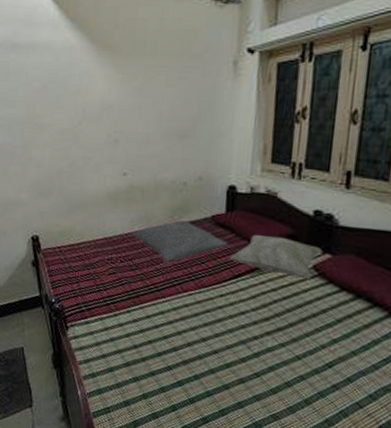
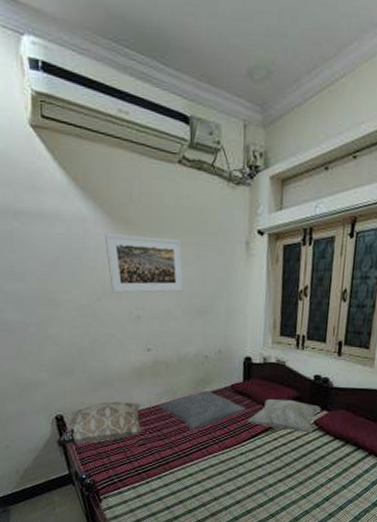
decorative pillow: none [31,225,115,267] -> present [57,401,144,445]
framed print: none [88,60,165,117] -> present [104,233,184,294]

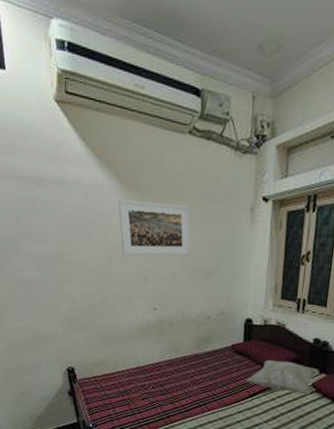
decorative pillow: present [57,401,144,445] -> none [67,356,147,395]
pillow: present [158,391,246,429] -> none [161,349,245,386]

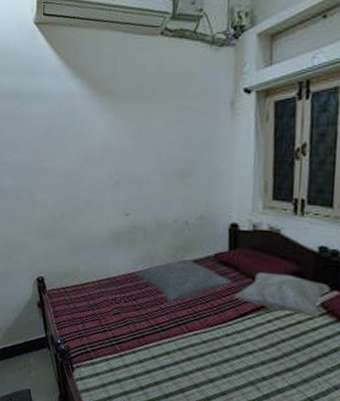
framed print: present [117,199,190,256] -> none [89,105,164,160]
pillow: none [161,349,245,386] -> present [134,259,232,301]

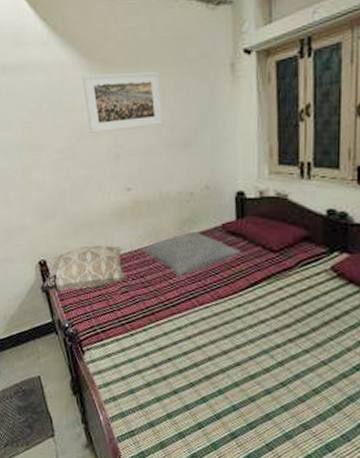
decorative pillow: none [36,266,119,308] -> present [40,245,126,291]
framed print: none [89,105,164,160] -> present [82,71,164,133]
decorative pillow: present [234,272,330,318] -> none [244,239,339,282]

